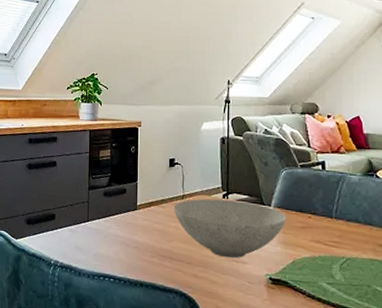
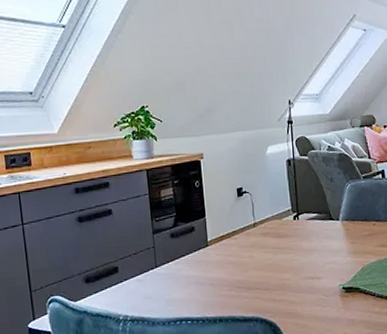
bowl: present [173,198,286,259] -> none [246,219,354,277]

